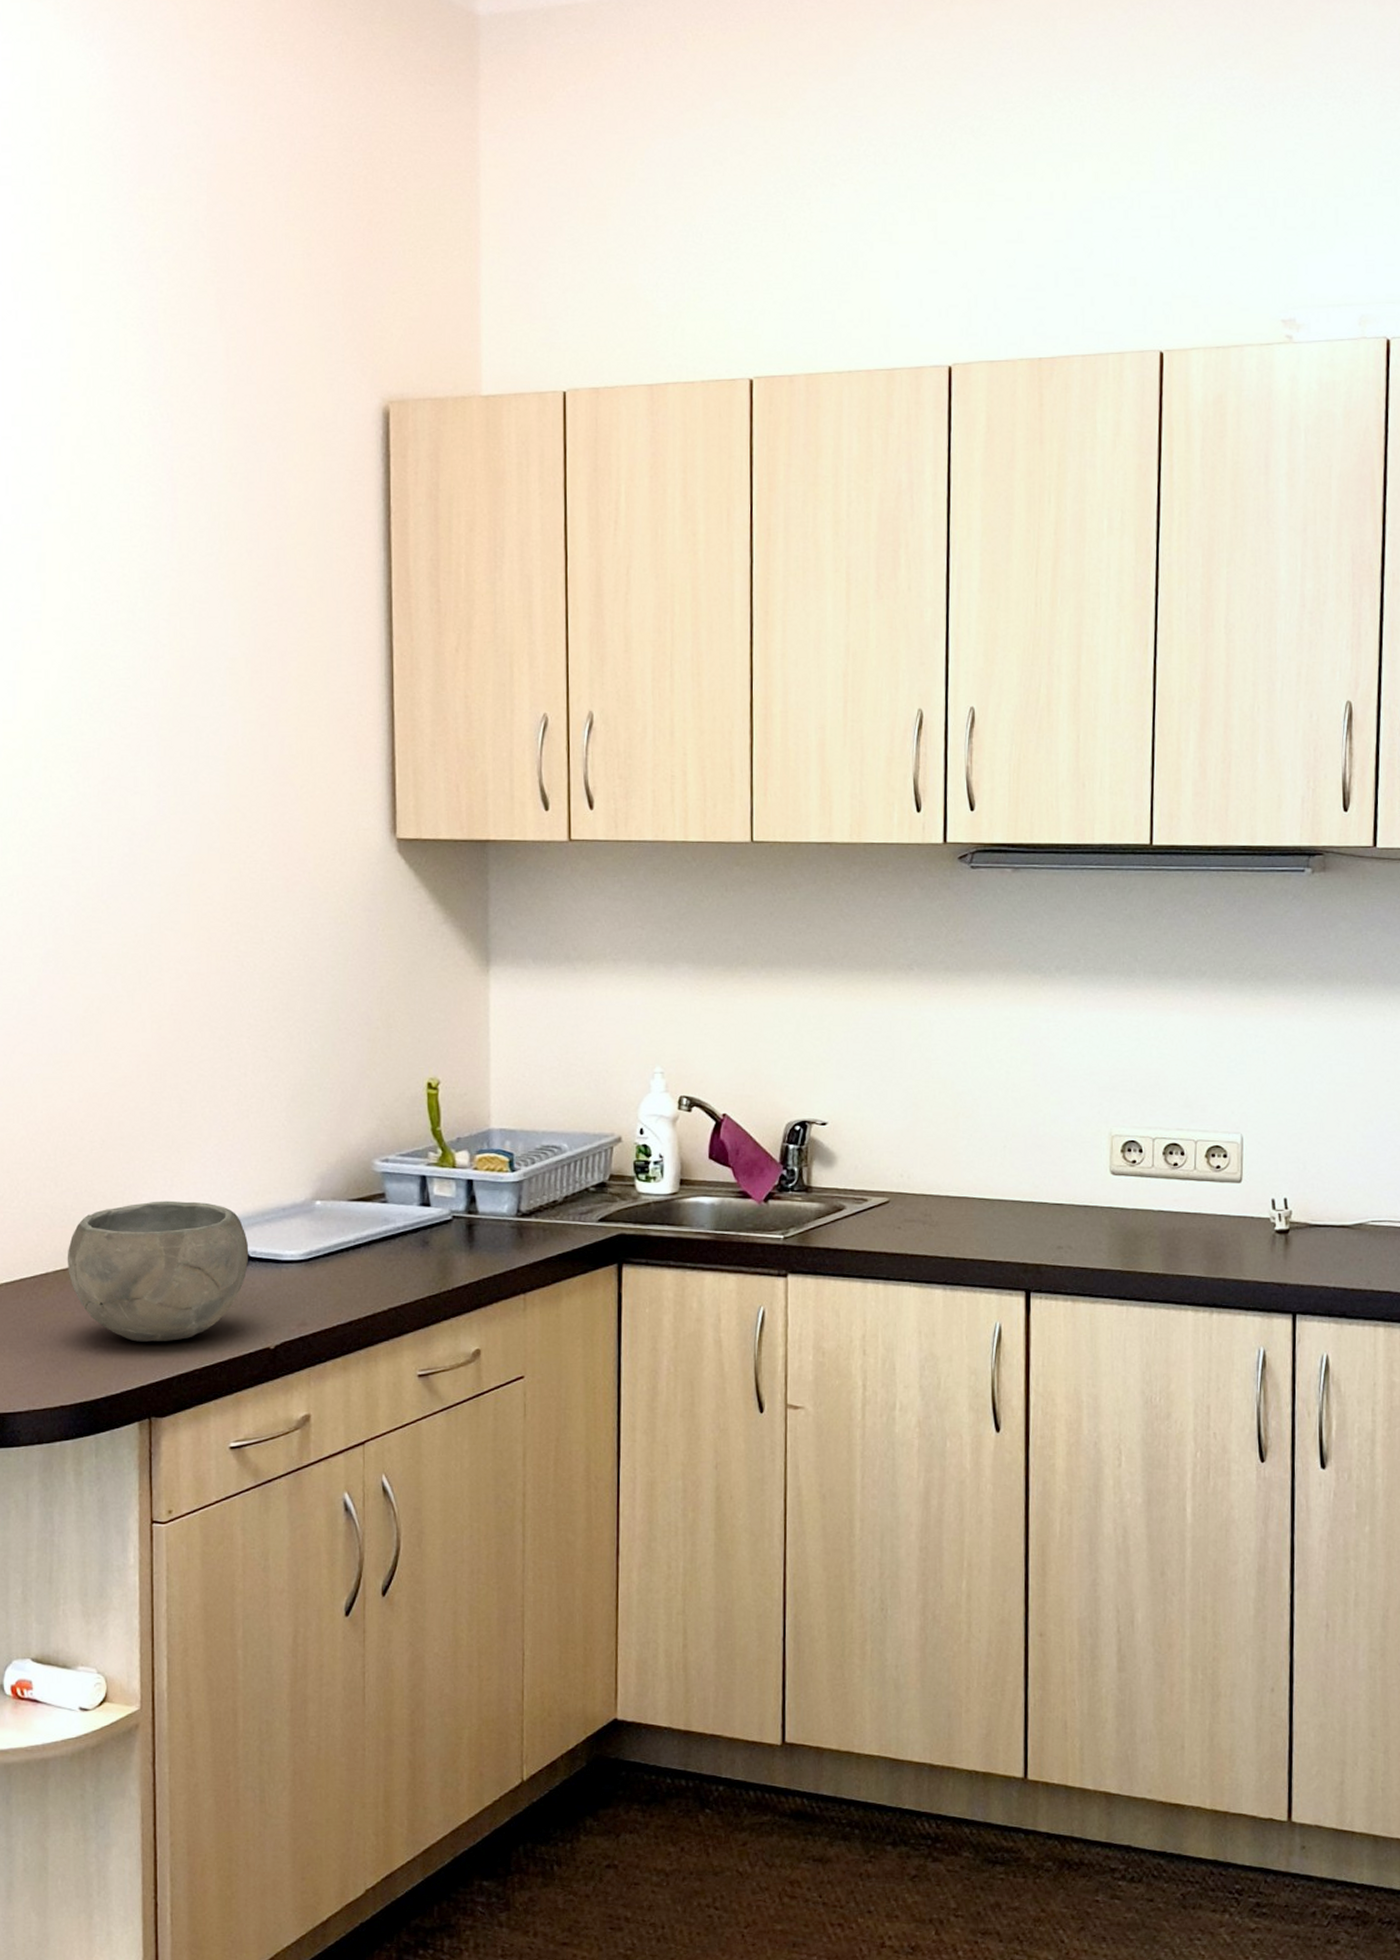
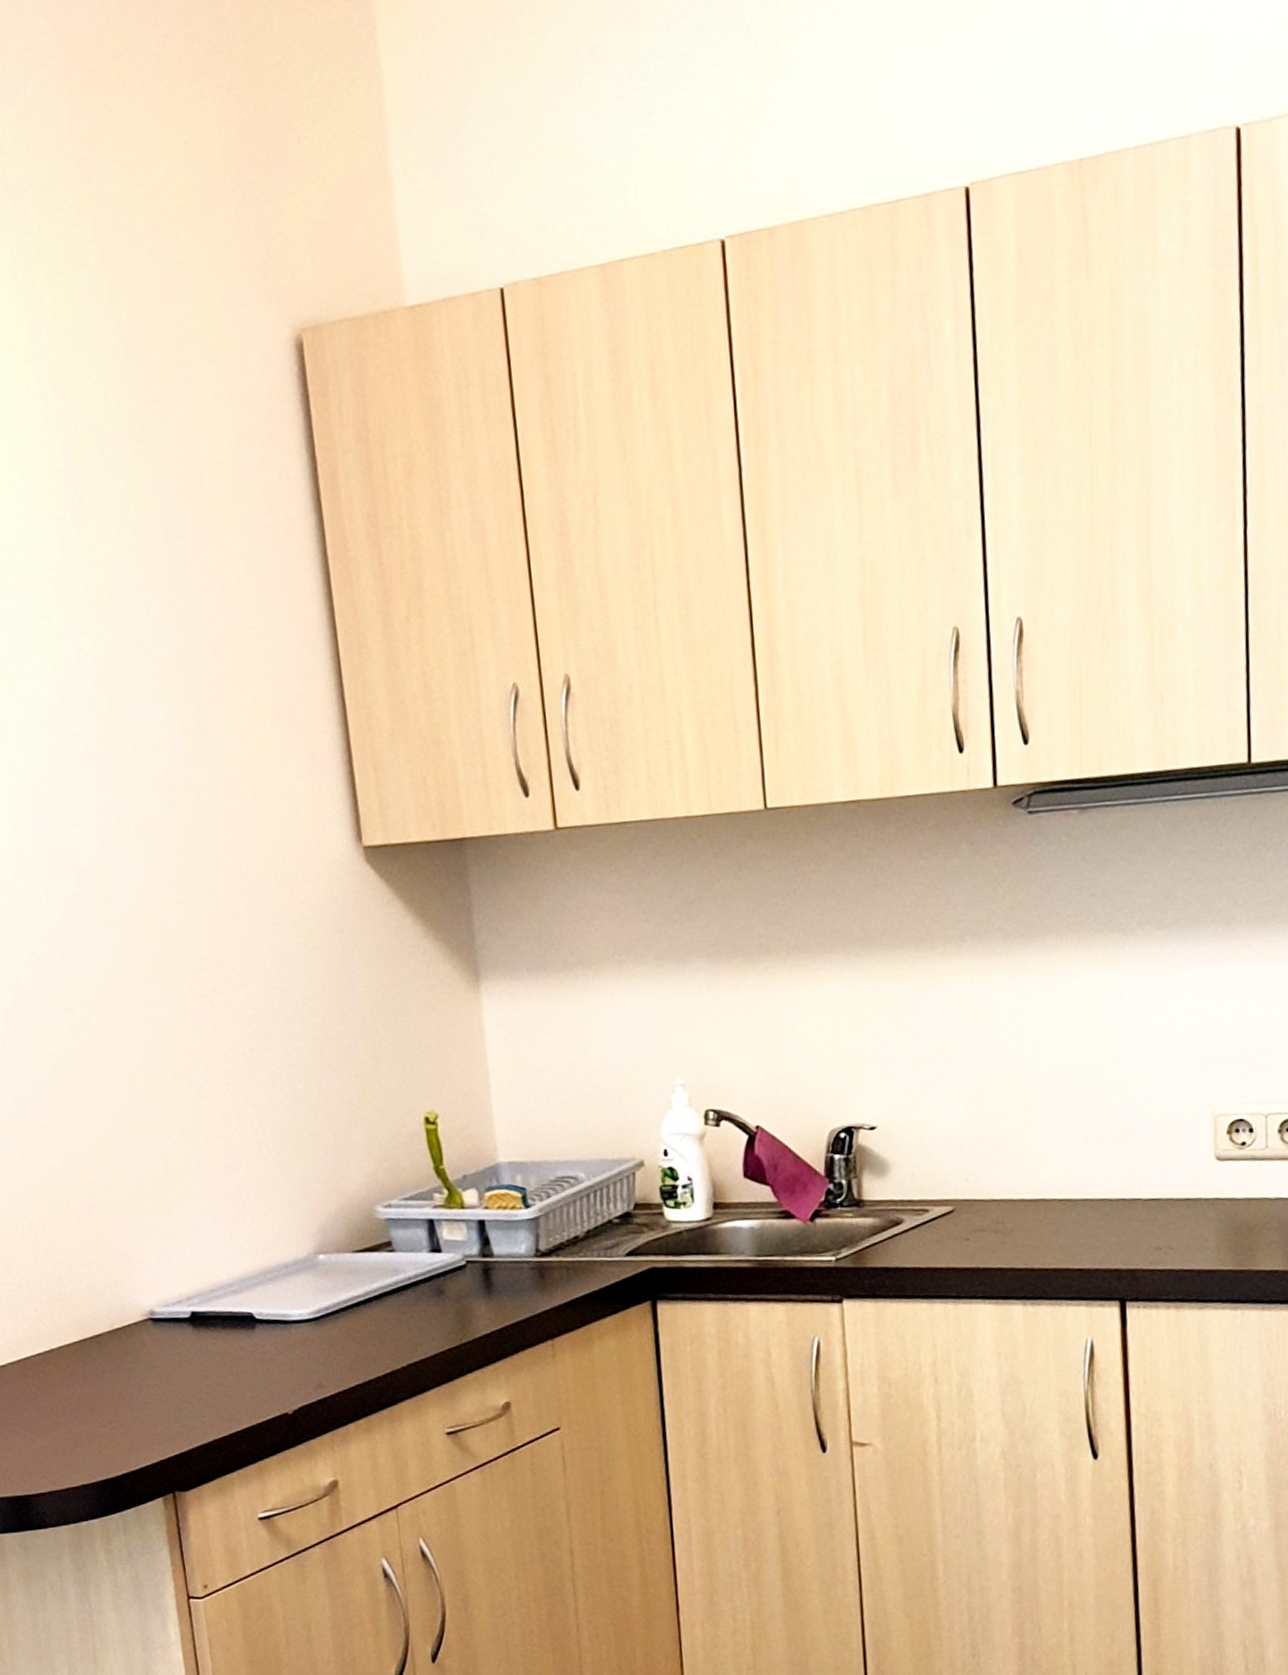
bowl: present [67,1200,249,1342] -> none [69,1264,255,1415]

